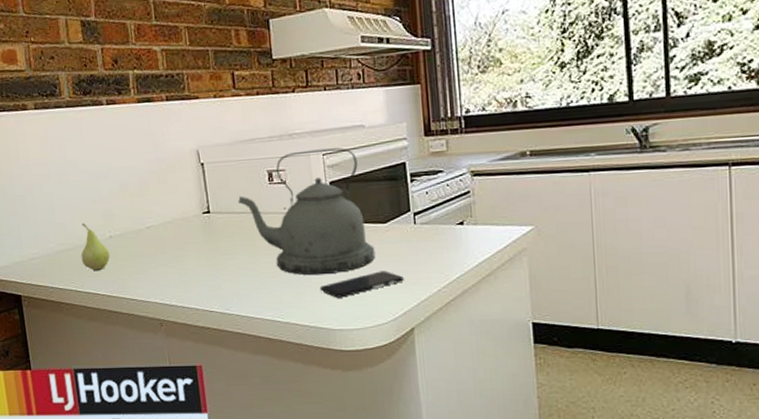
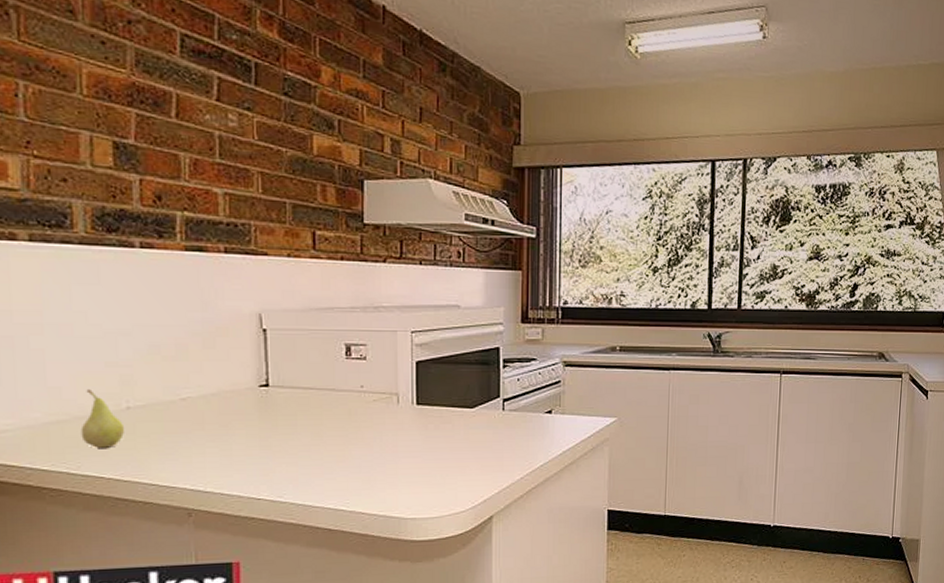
kettle: present [238,147,376,275] -> none [306,326,459,460]
smartphone: present [319,271,405,298] -> none [393,457,488,485]

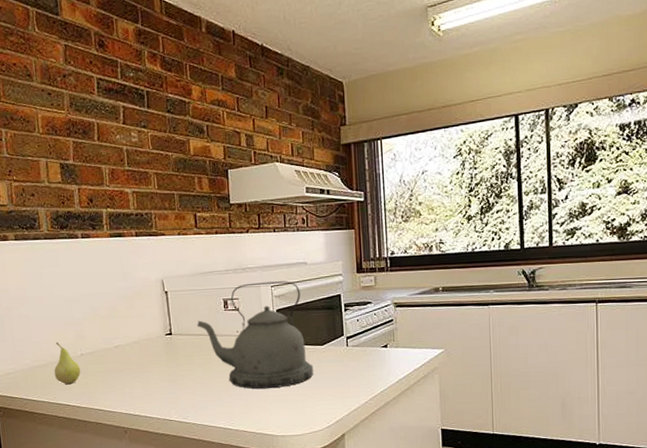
kettle: none [306,326,459,460] -> present [197,281,314,389]

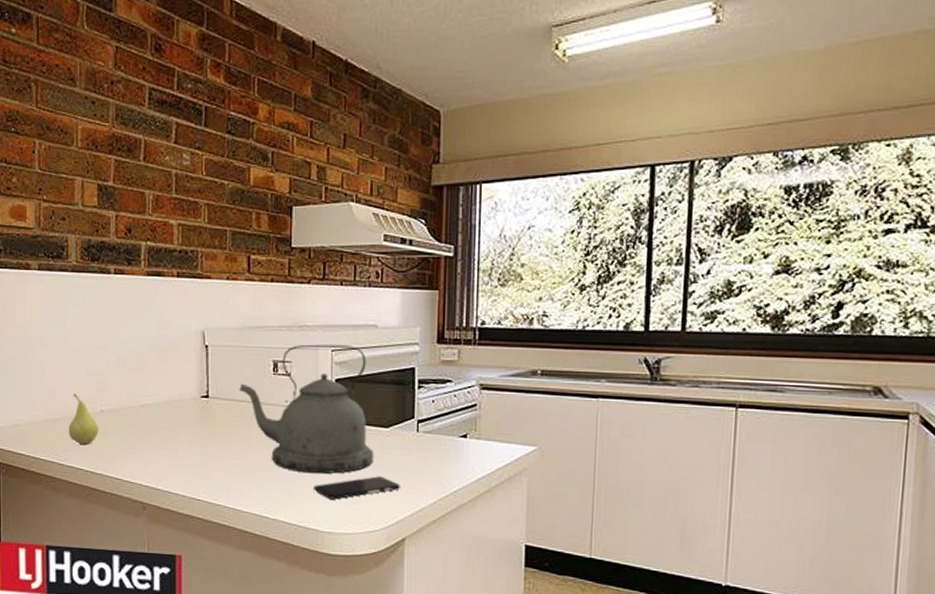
smartphone: none [265,385,338,409] -> present [313,476,401,500]

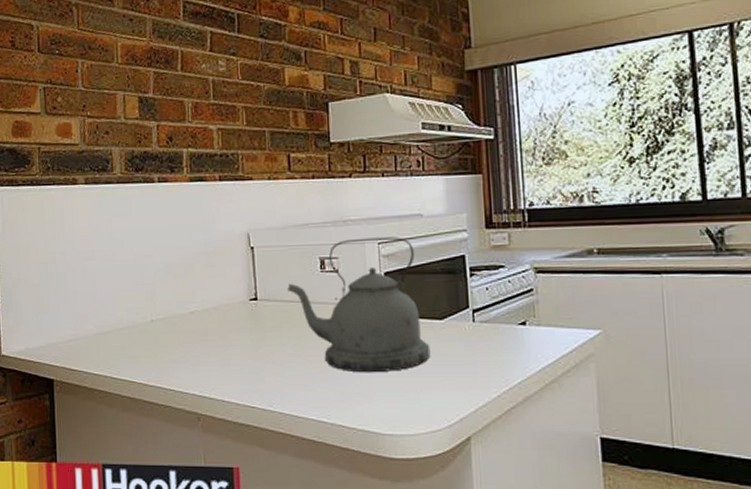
fruit: present [68,394,98,444] -> none [119,305,149,356]
smartphone: present [313,476,401,500] -> none [369,371,462,399]

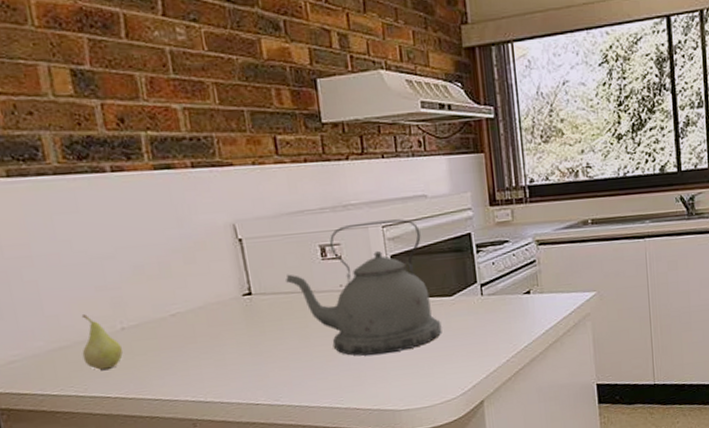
fruit: none [119,305,149,356] -> present [81,314,123,370]

